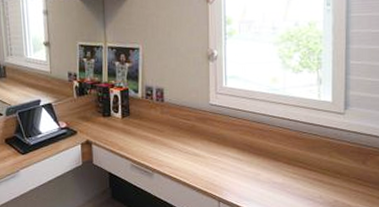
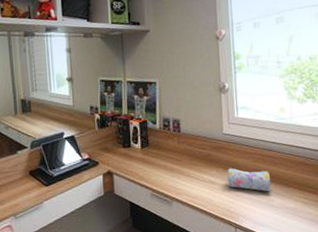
pencil case: none [211,140,259,166] -> present [226,168,271,192]

